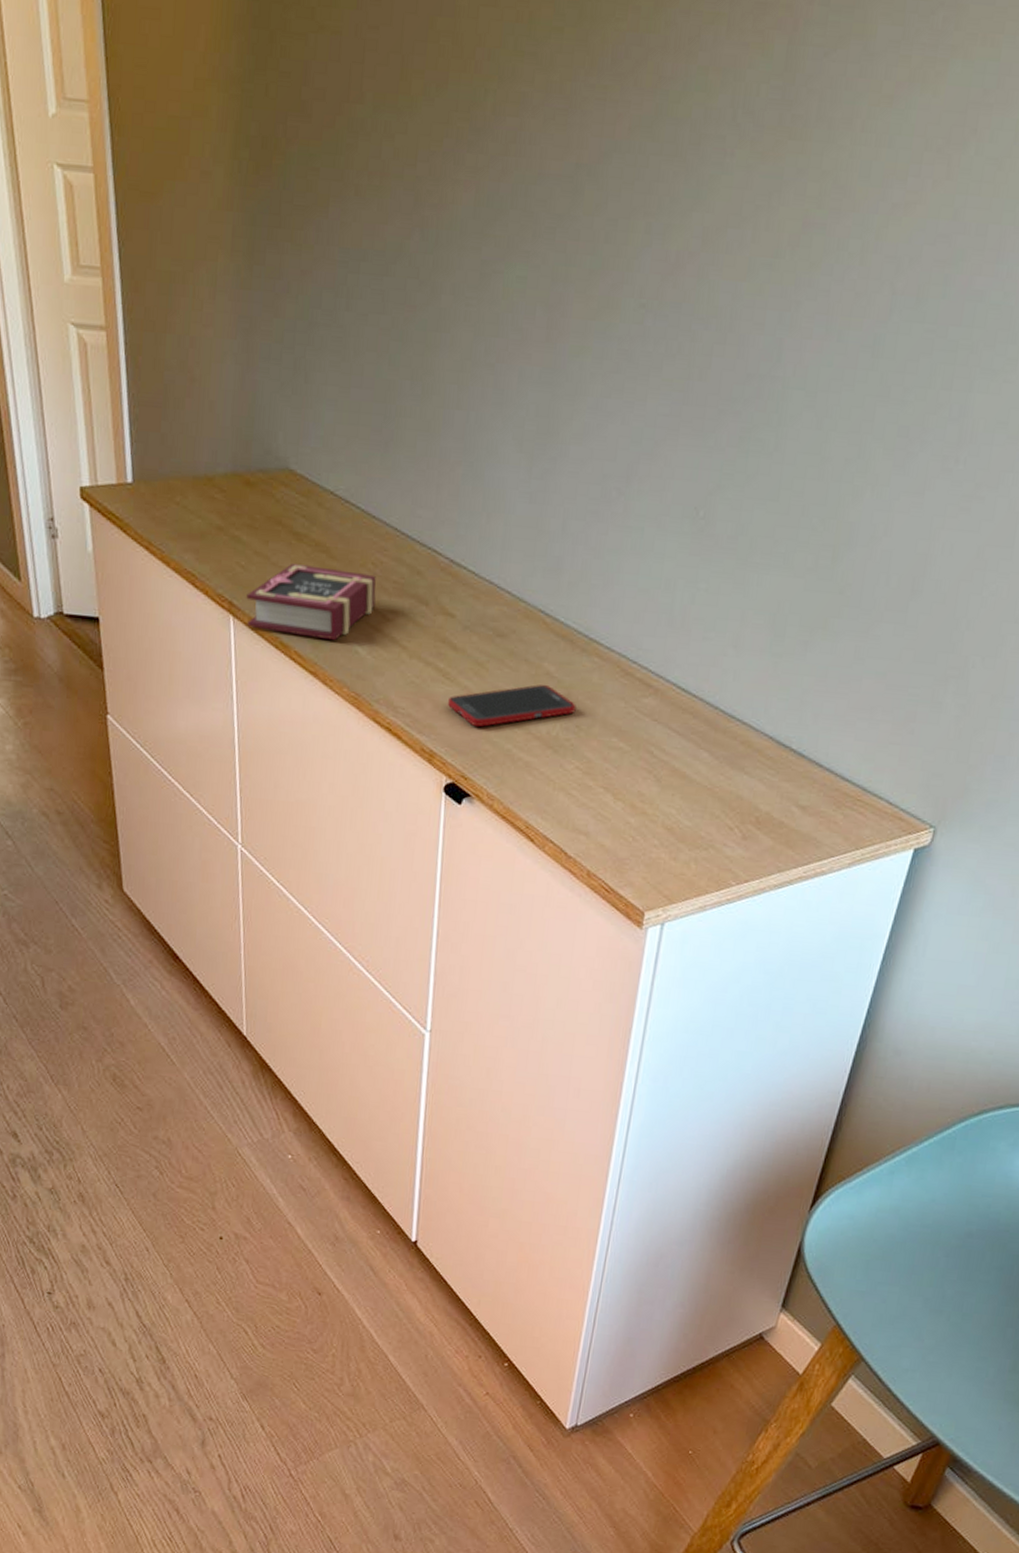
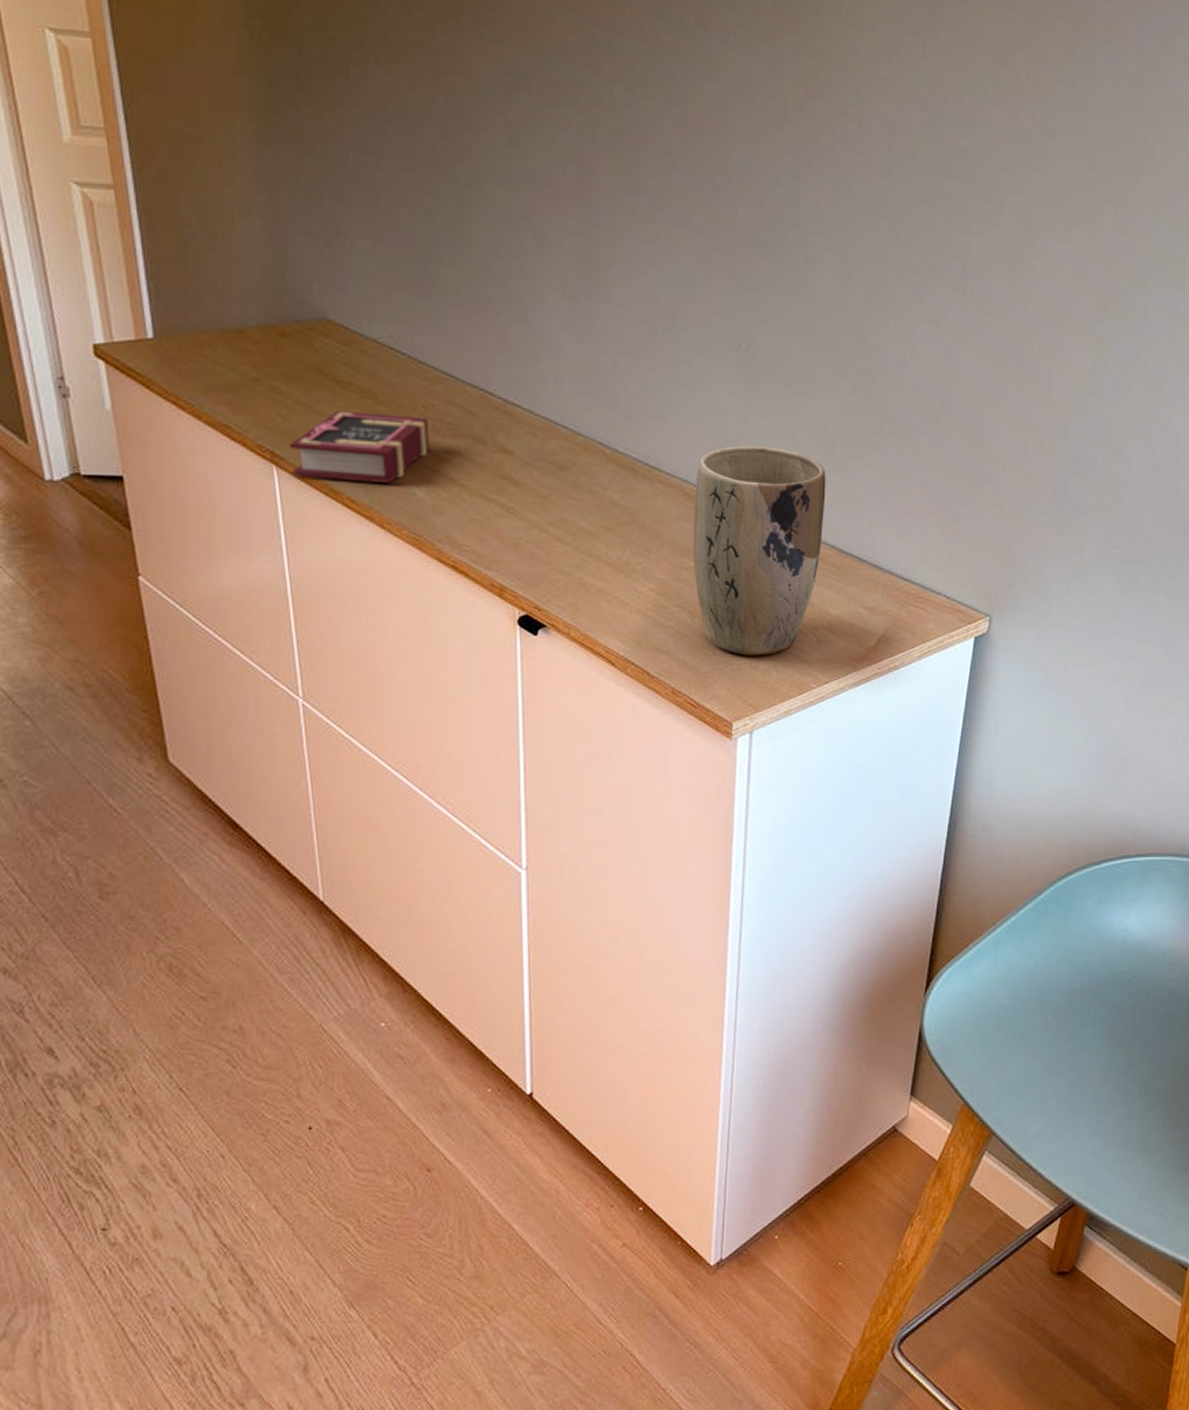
cell phone: present [447,684,576,727] -> none [513,512,644,559]
plant pot: none [622,622,774,847] -> present [693,445,826,656]

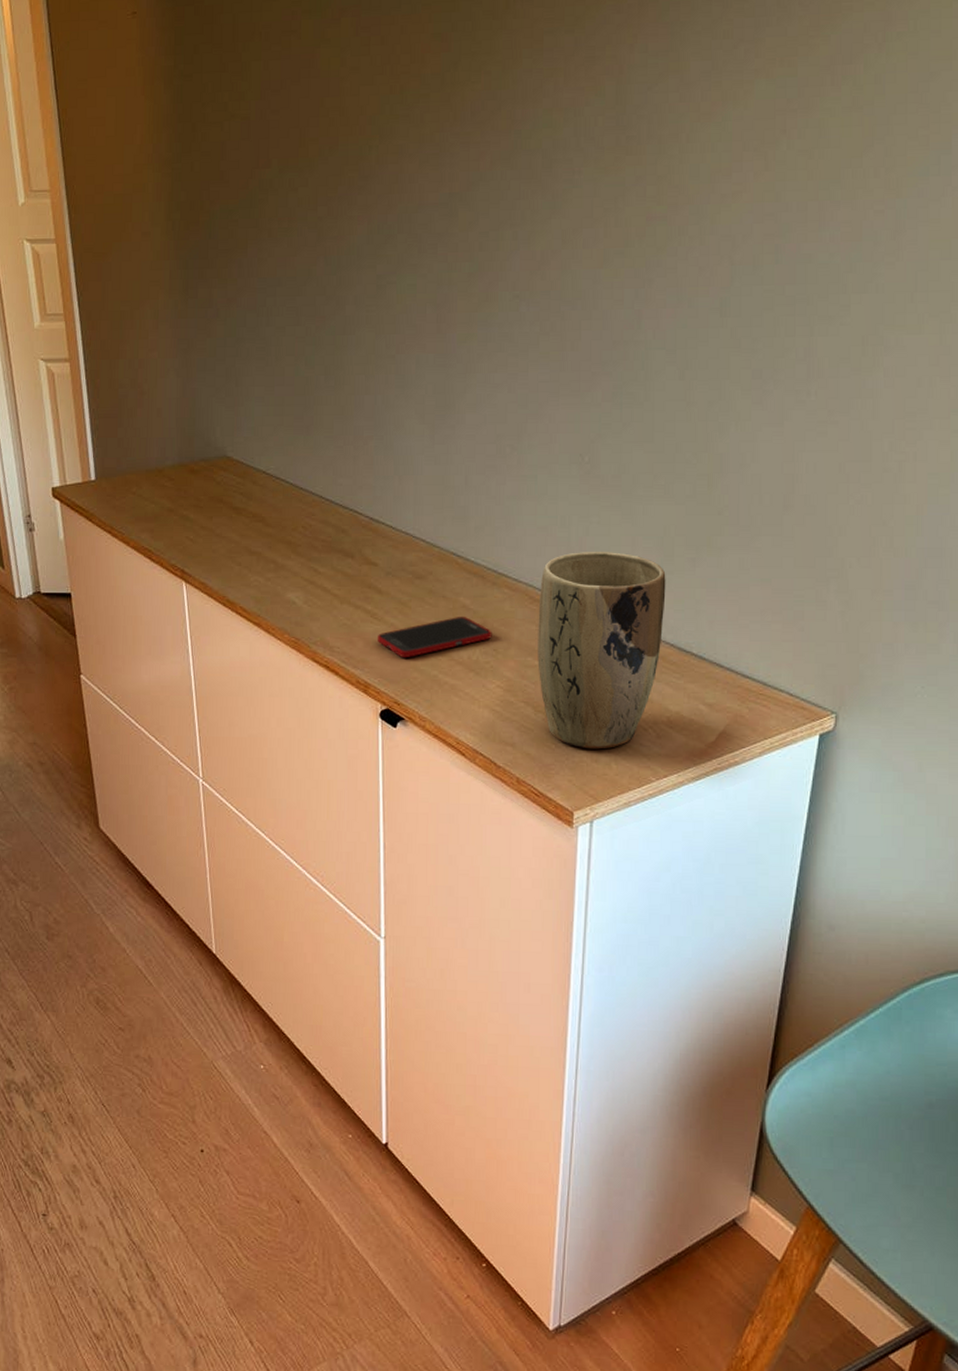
book: present [290,410,429,485] -> none [196,532,308,595]
cell phone: none [513,512,644,559] -> present [376,616,492,658]

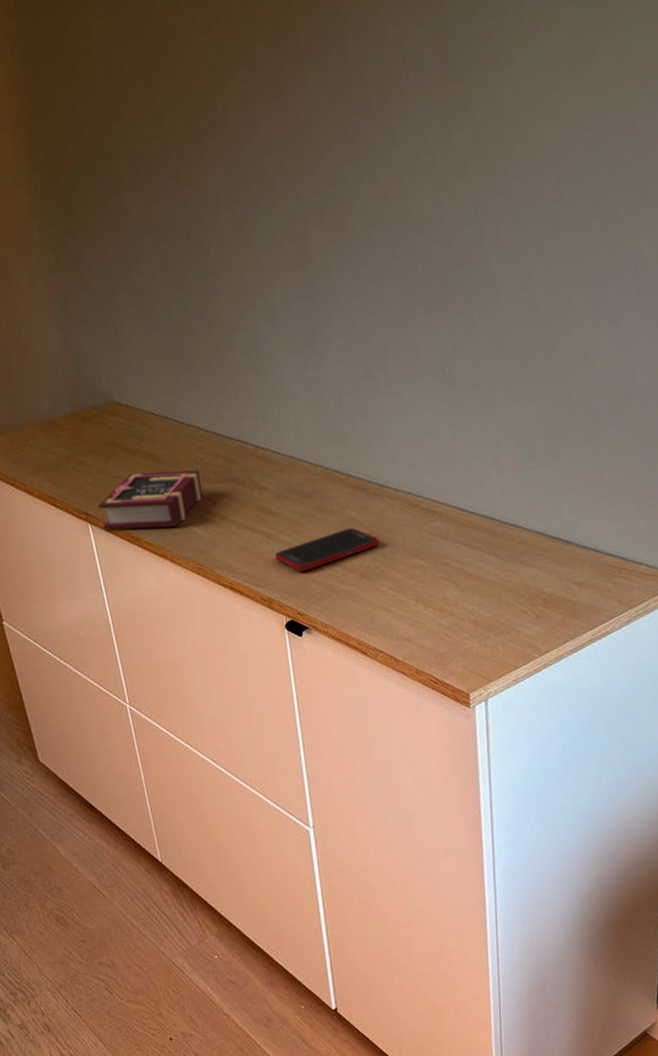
book: none [196,532,308,595] -> present [98,469,202,530]
plant pot: present [537,551,666,749] -> none [418,454,532,636]

